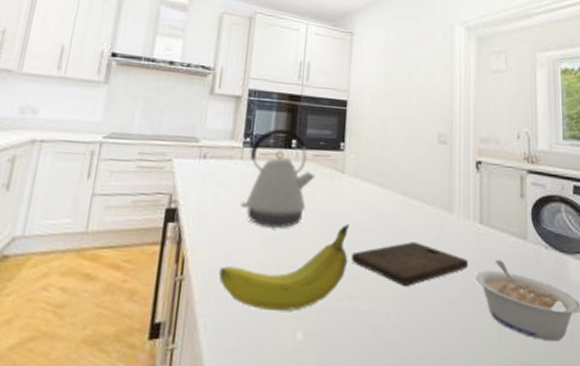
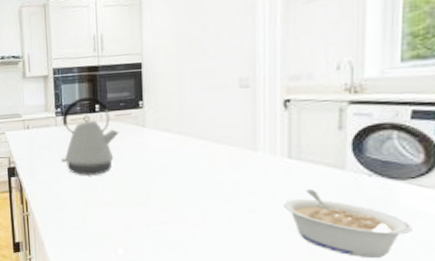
fruit: present [219,223,349,311] -> none [53,168,156,234]
cutting board: present [352,242,469,286] -> none [158,179,276,214]

